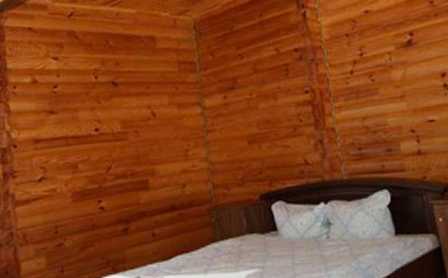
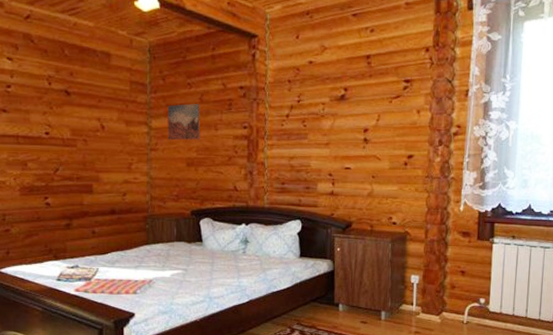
wall art: none [220,73,259,119] -> present [167,103,200,141]

